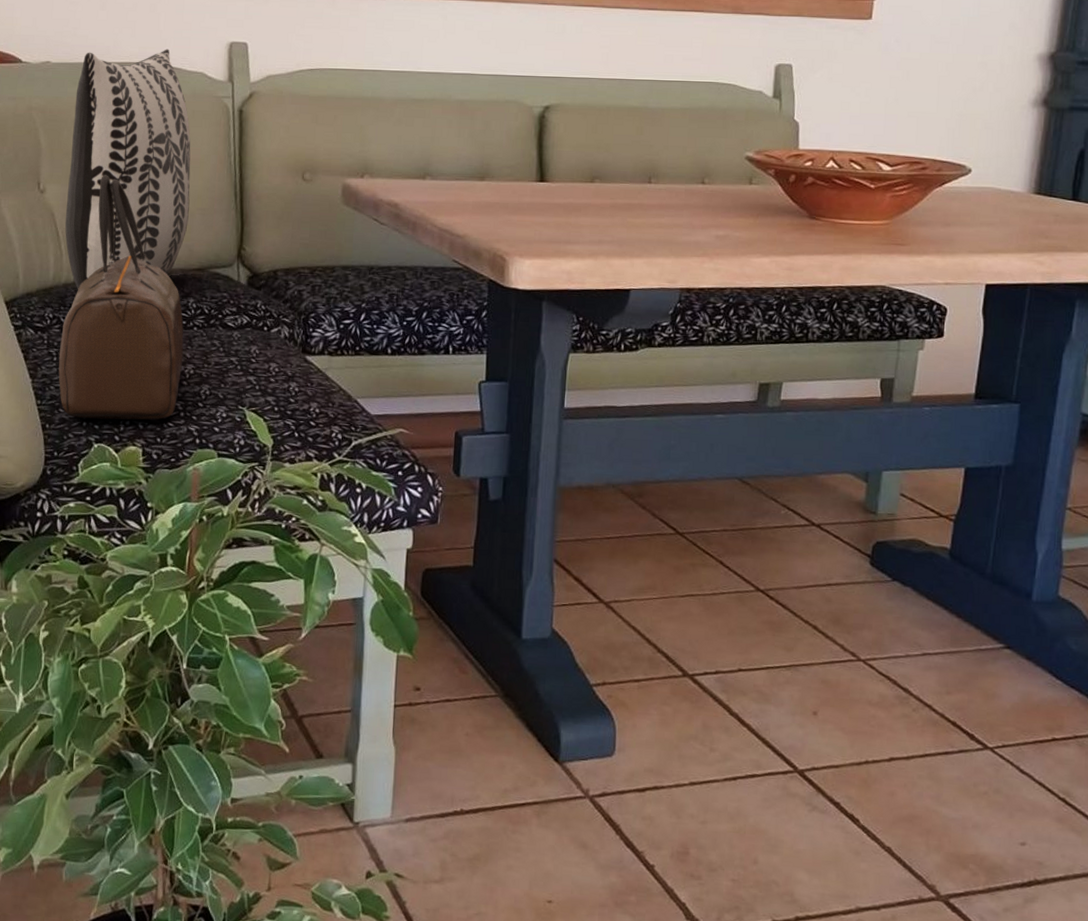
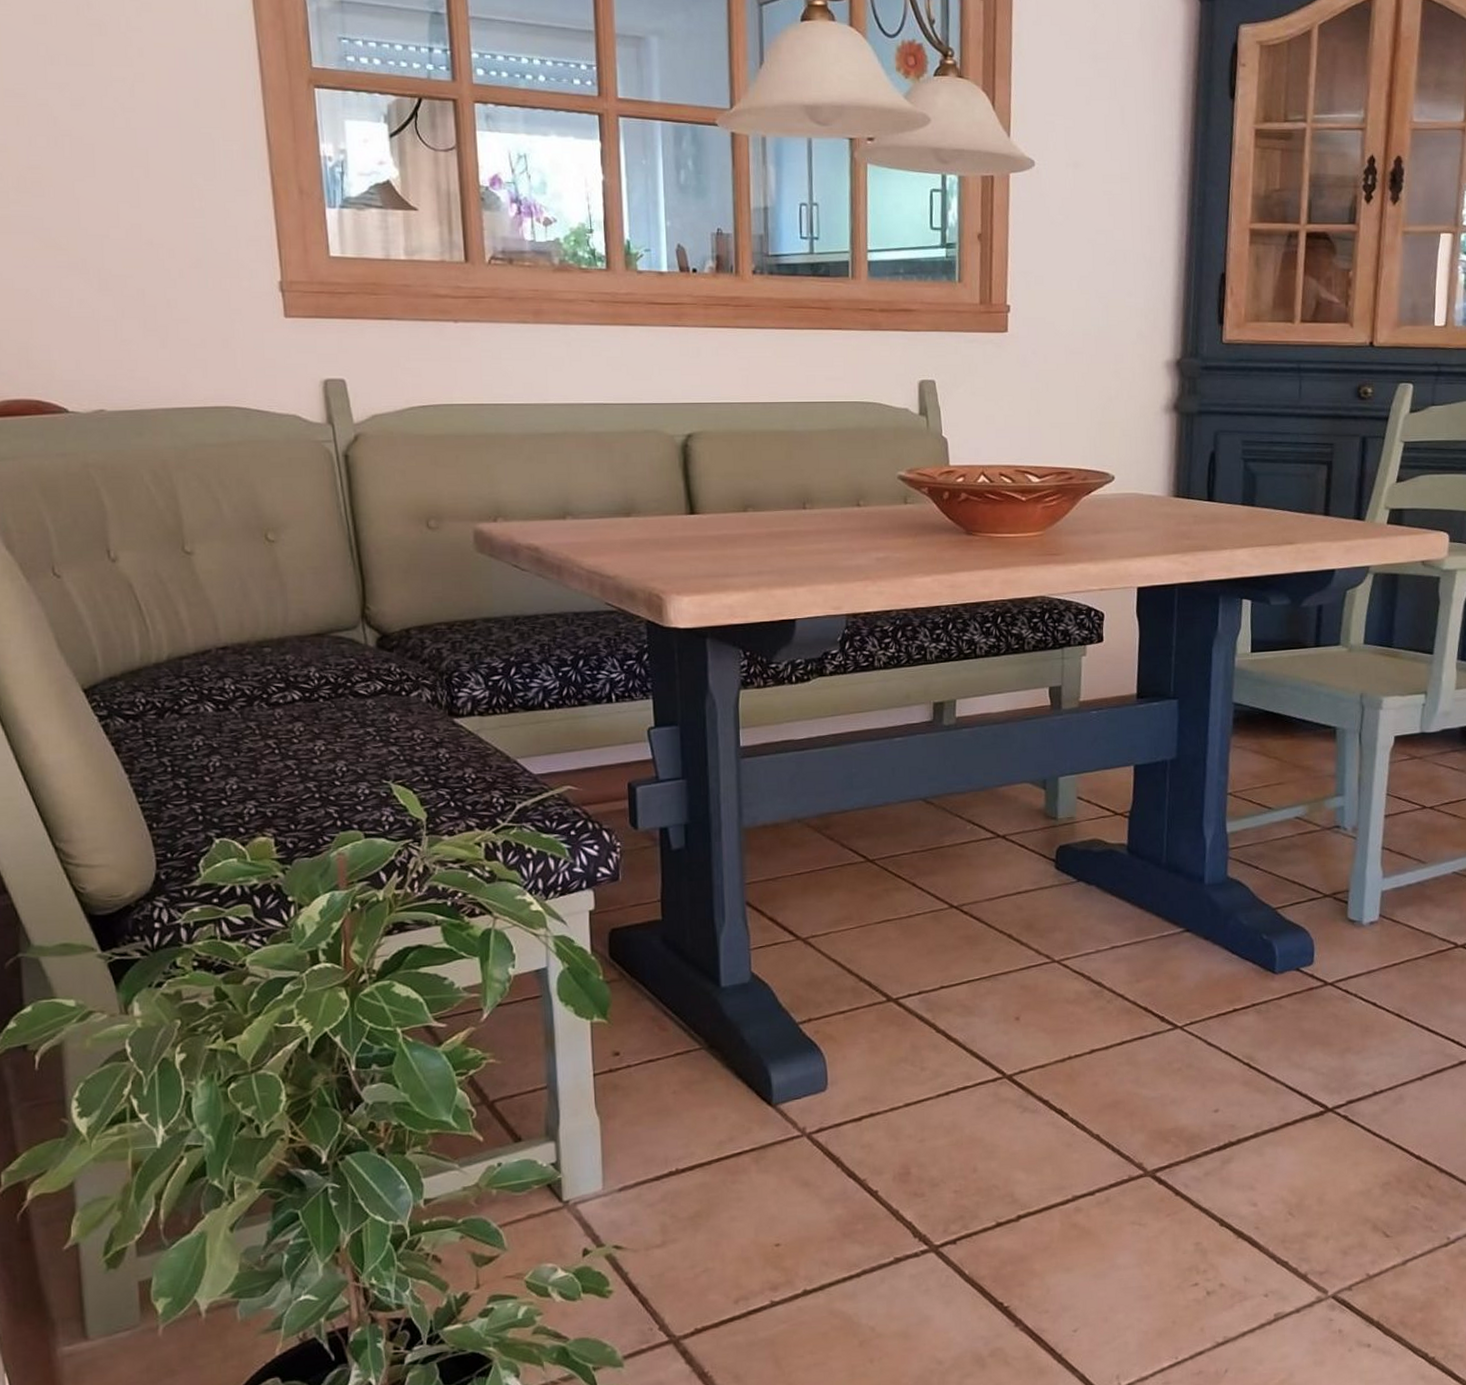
handbag: present [58,175,184,421] -> none [158,536,311,813]
pillow: present [64,49,191,290] -> none [142,390,299,669]

